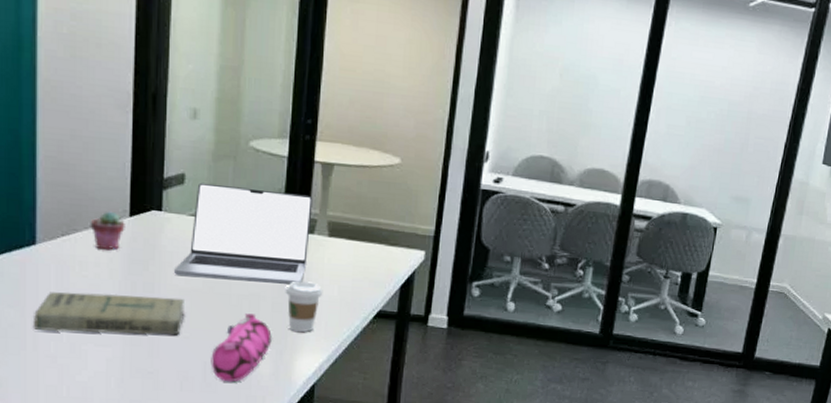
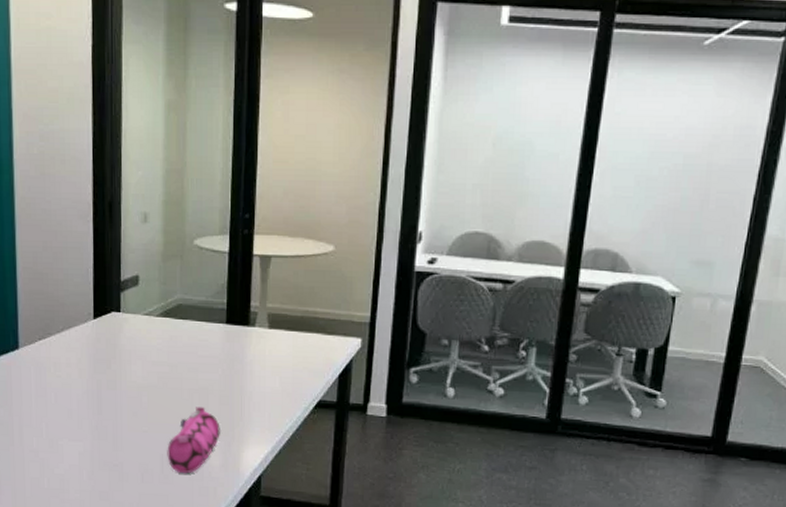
book: present [33,291,184,335] -> none [18,391,142,430]
potted succulent: present [90,211,125,251] -> none [61,315,90,352]
laptop: present [174,182,313,284] -> none [133,283,253,377]
coffee cup: present [285,281,323,332] -> none [231,373,266,424]

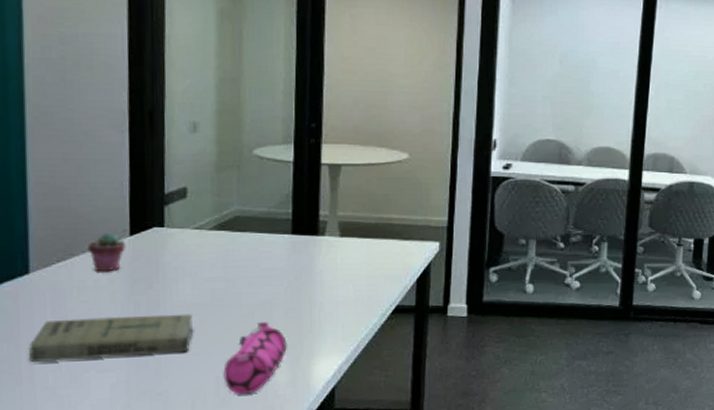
book: none [18,391,142,430] -> present [28,314,193,362]
potted succulent: none [61,315,90,352] -> present [87,232,126,272]

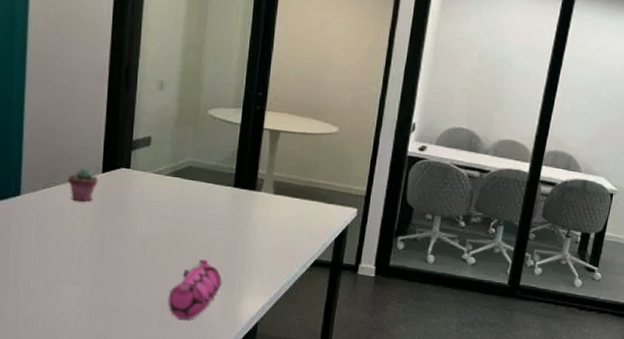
book: present [28,314,193,362] -> none [15,237,147,277]

